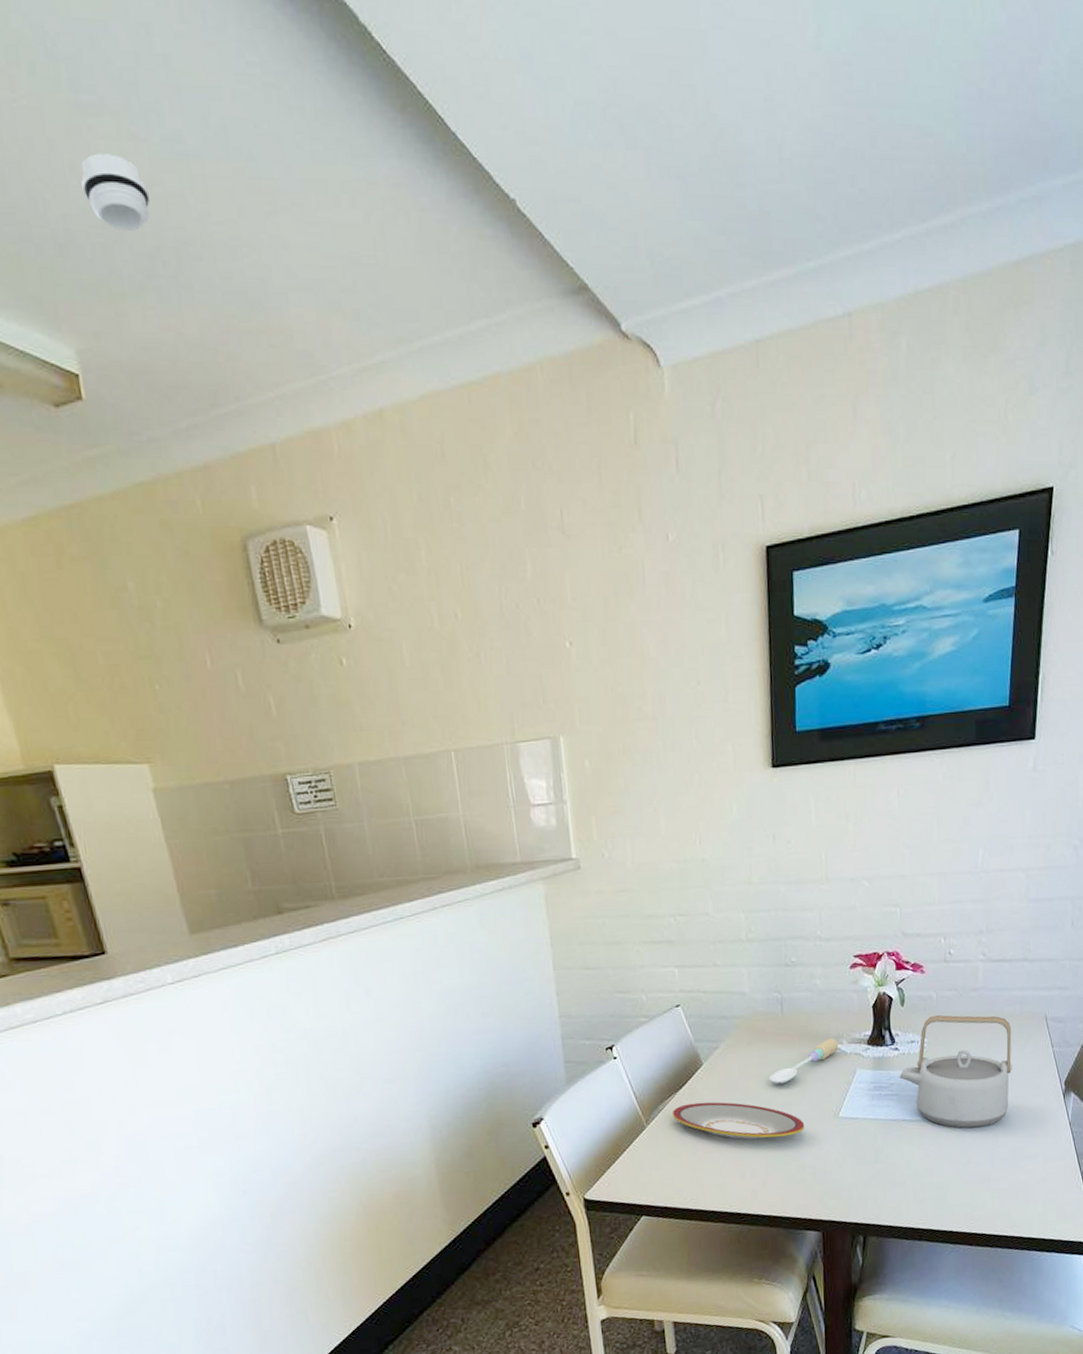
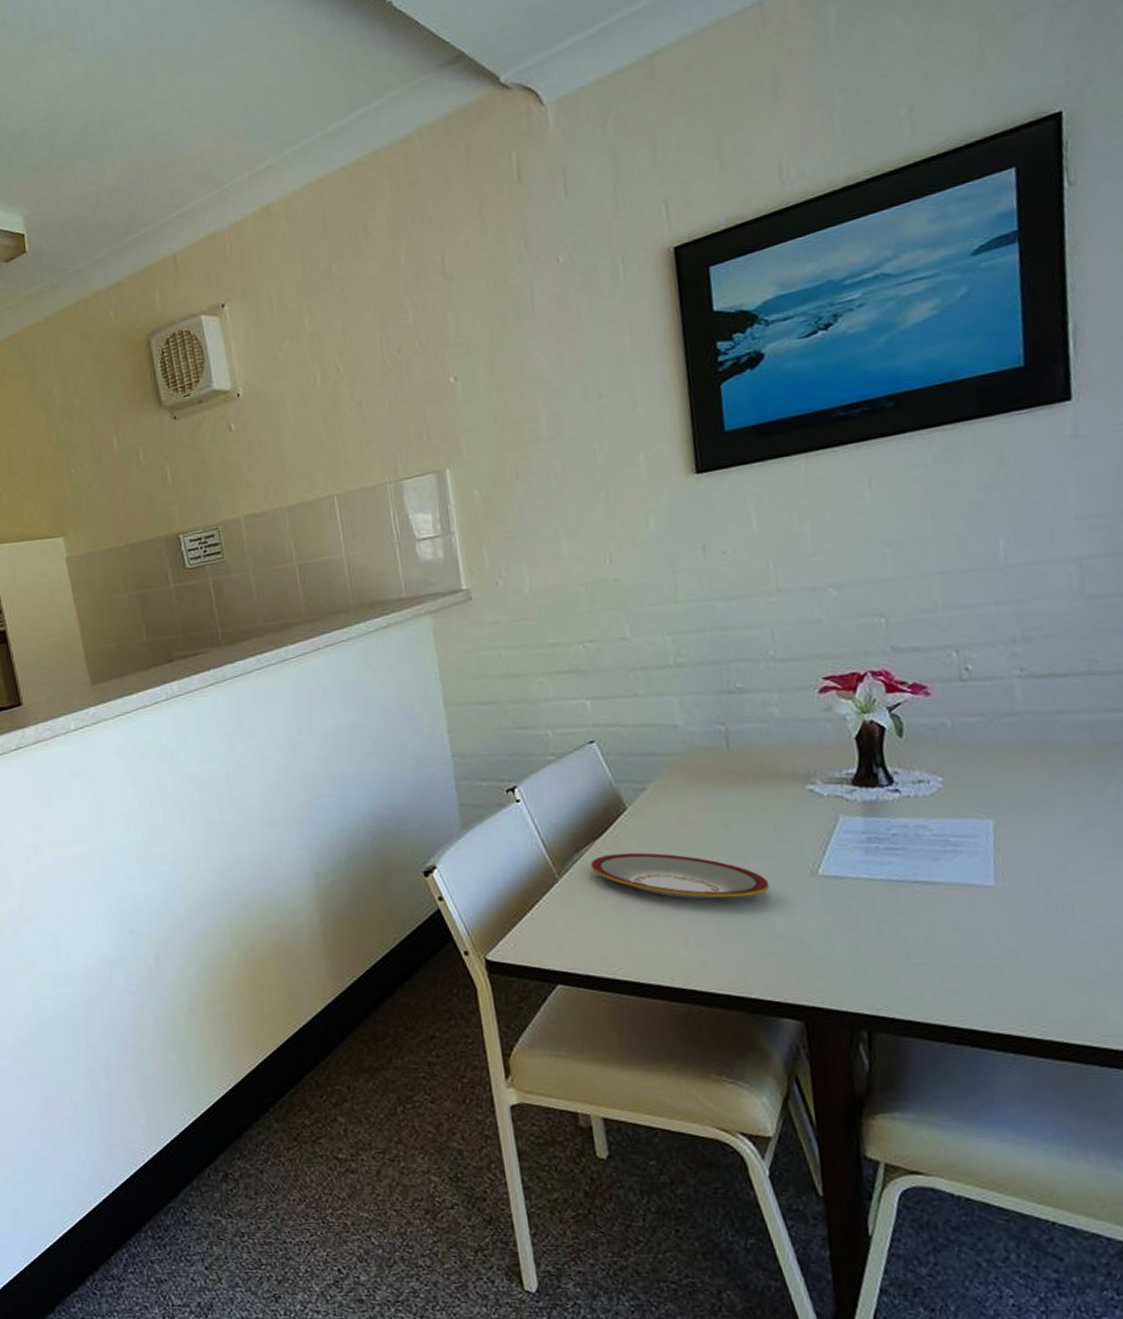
smoke detector: present [80,153,151,231] -> none [33,65,84,120]
spoon: present [768,1038,839,1085] -> none [714,777,811,833]
teapot: present [899,1015,1013,1129] -> none [904,747,1088,896]

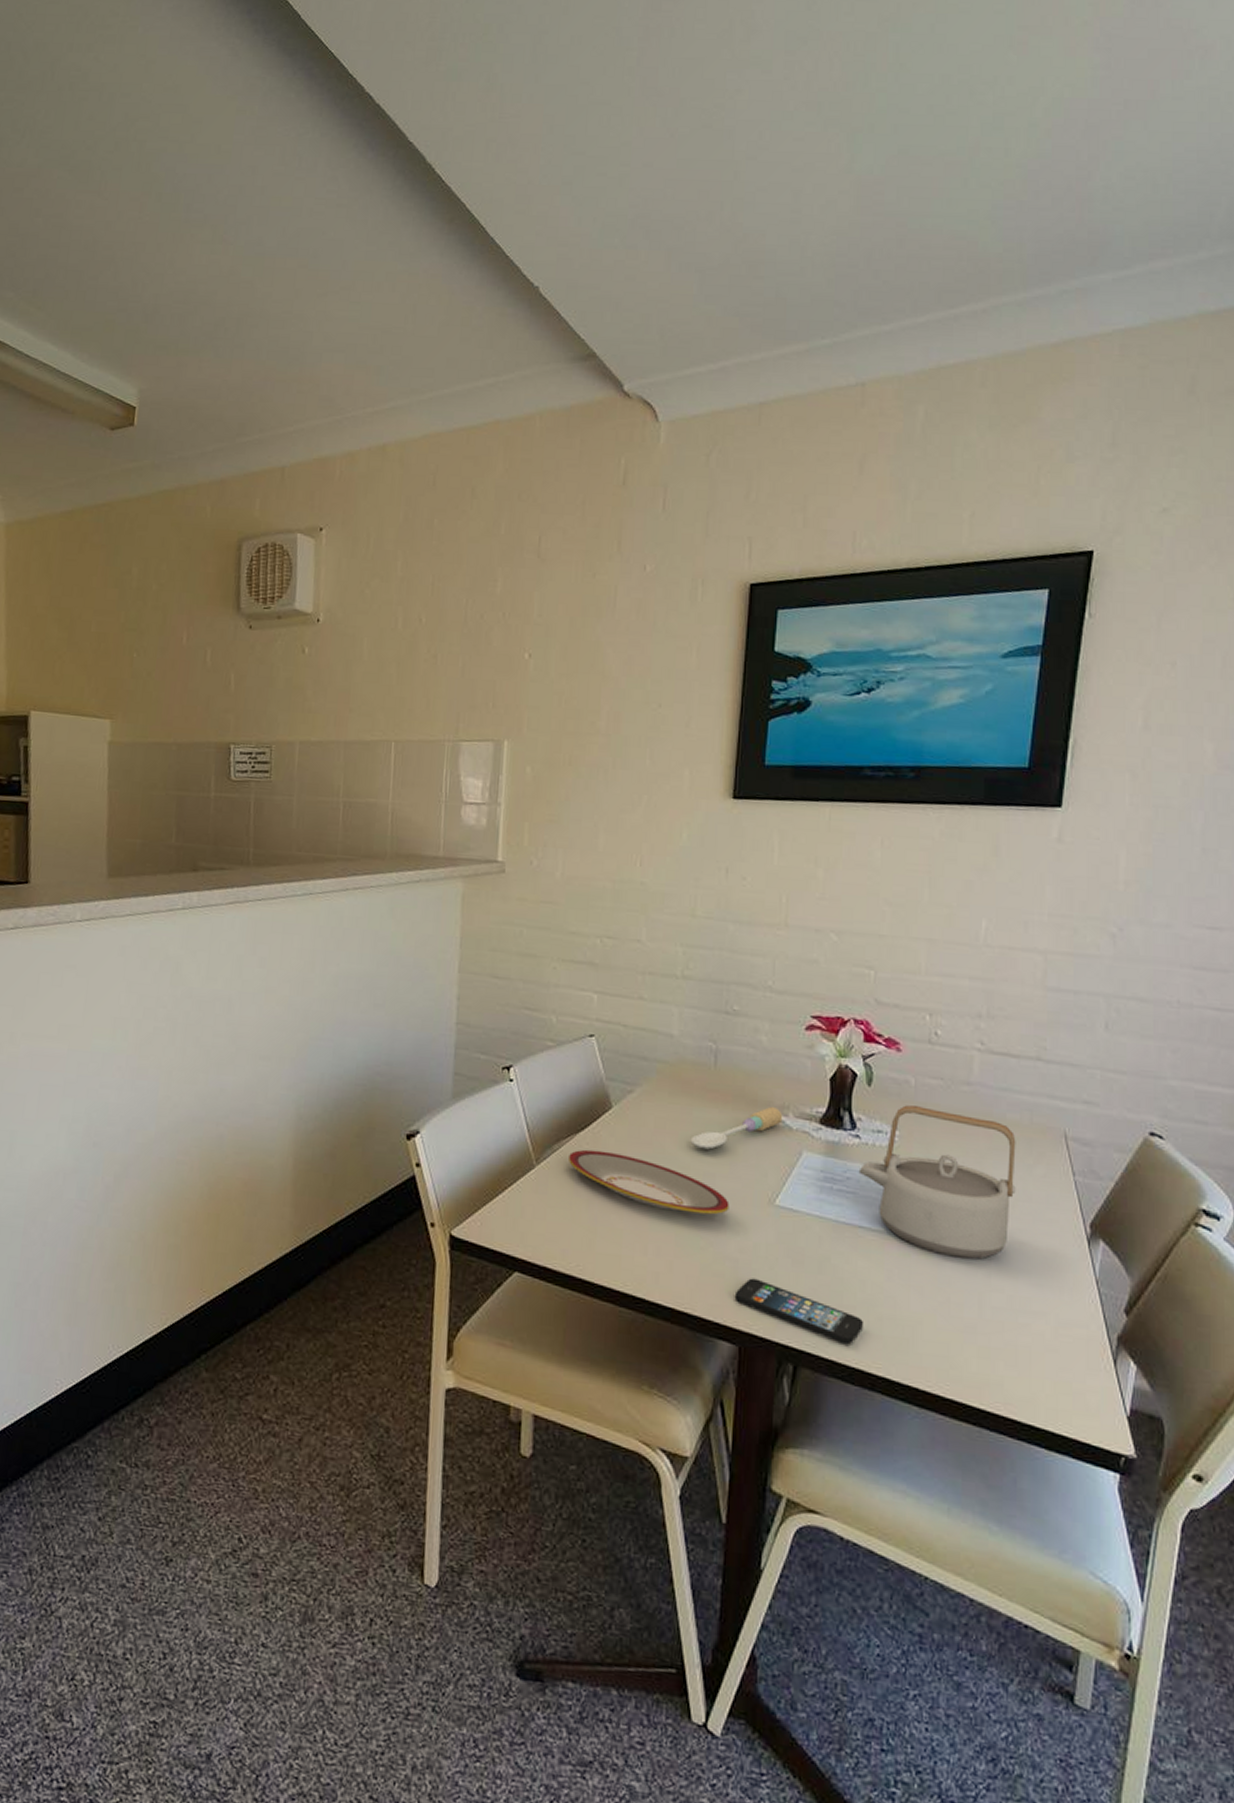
spoon: none [714,777,811,833] -> present [690,1107,783,1150]
smartphone: none [790,951,939,1003] -> present [734,1278,864,1345]
teapot: none [904,747,1088,896] -> present [858,1105,1016,1260]

